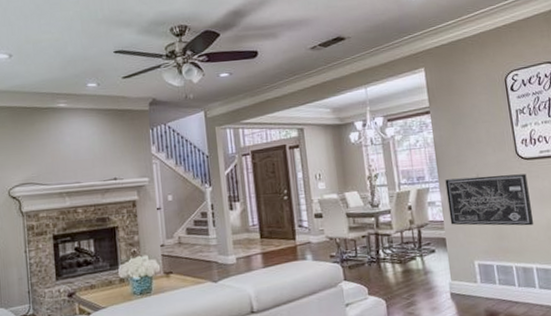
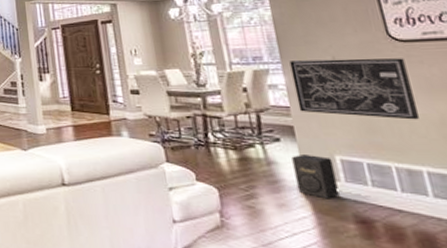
speaker: none [443,262,476,299] -> present [291,155,339,199]

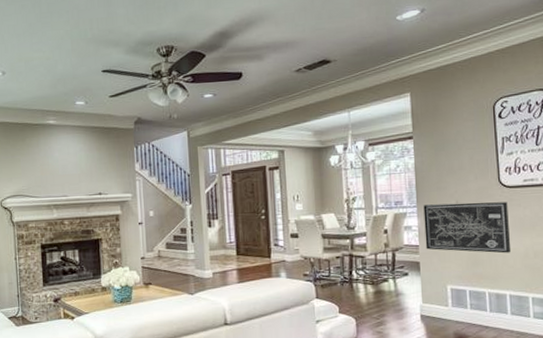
speaker: present [291,155,339,199] -> none [415,286,446,322]

